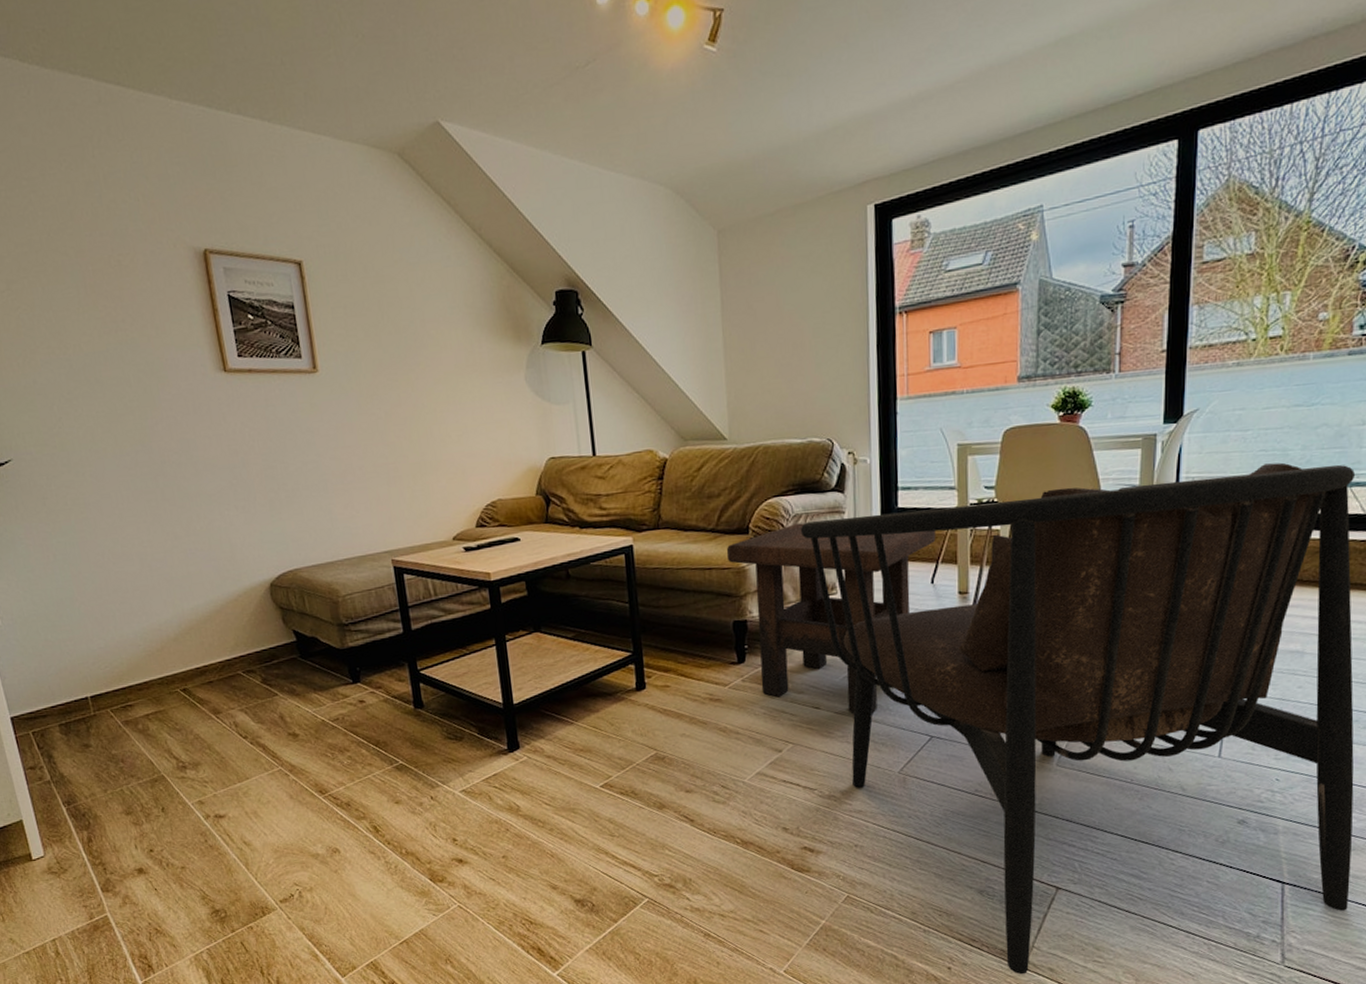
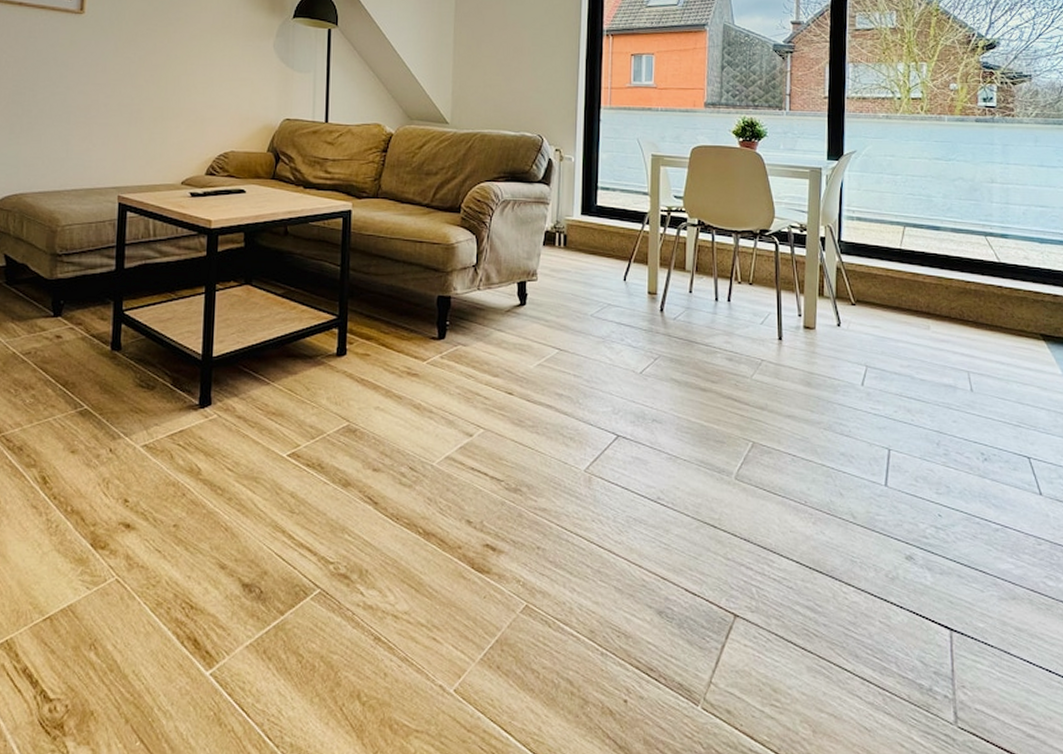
side table: present [726,523,936,713] -> none [438,208,630,404]
armchair: present [801,462,1356,975] -> none [508,205,1014,715]

